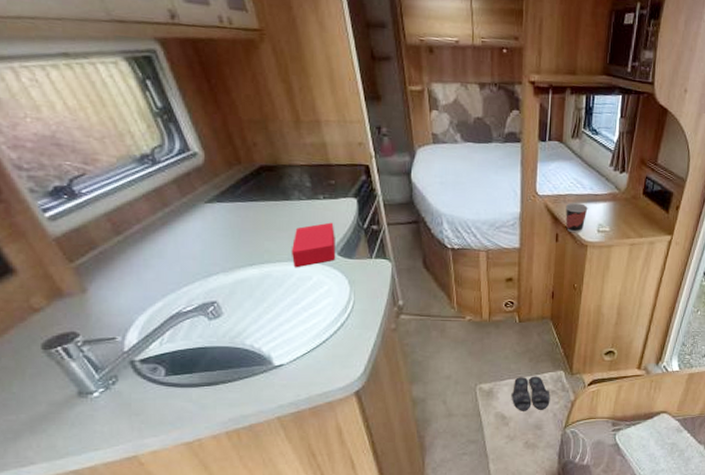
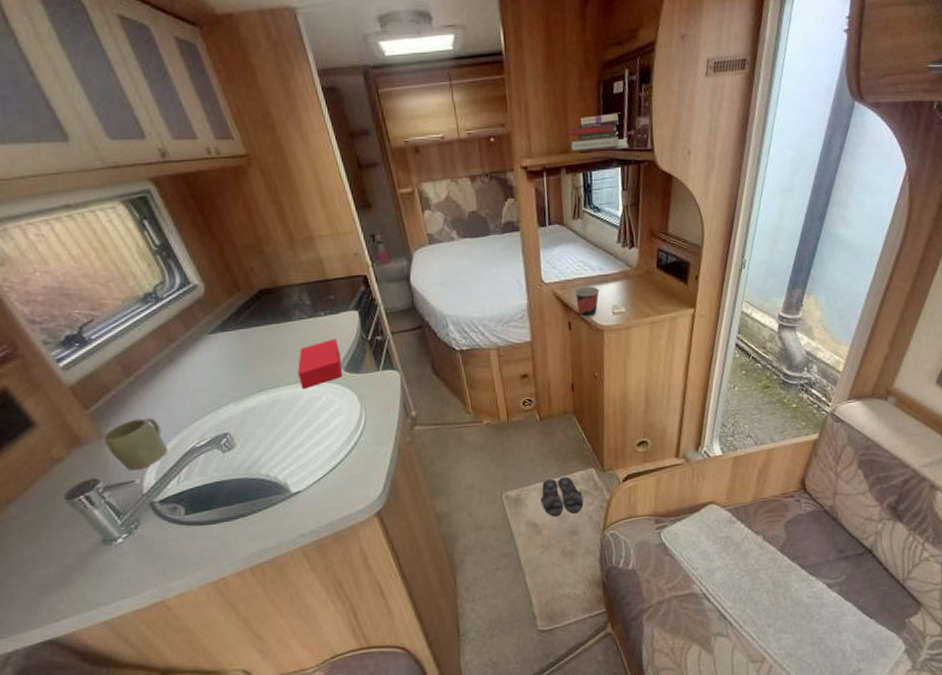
mug: none [86,277,152,328] -> present [102,417,168,471]
books: none [575,42,632,79] -> present [566,112,629,153]

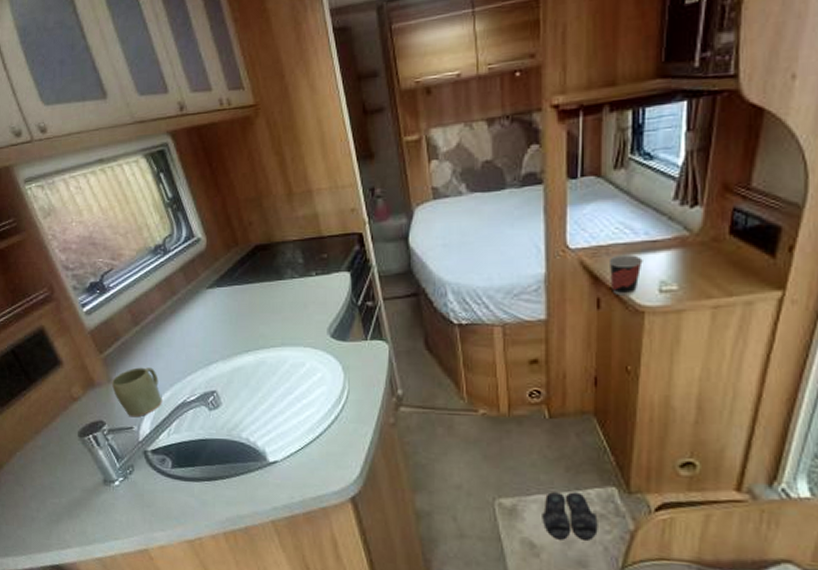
sponge: present [298,338,342,388] -> none [285,301,328,352]
books: present [566,112,629,153] -> none [614,29,702,85]

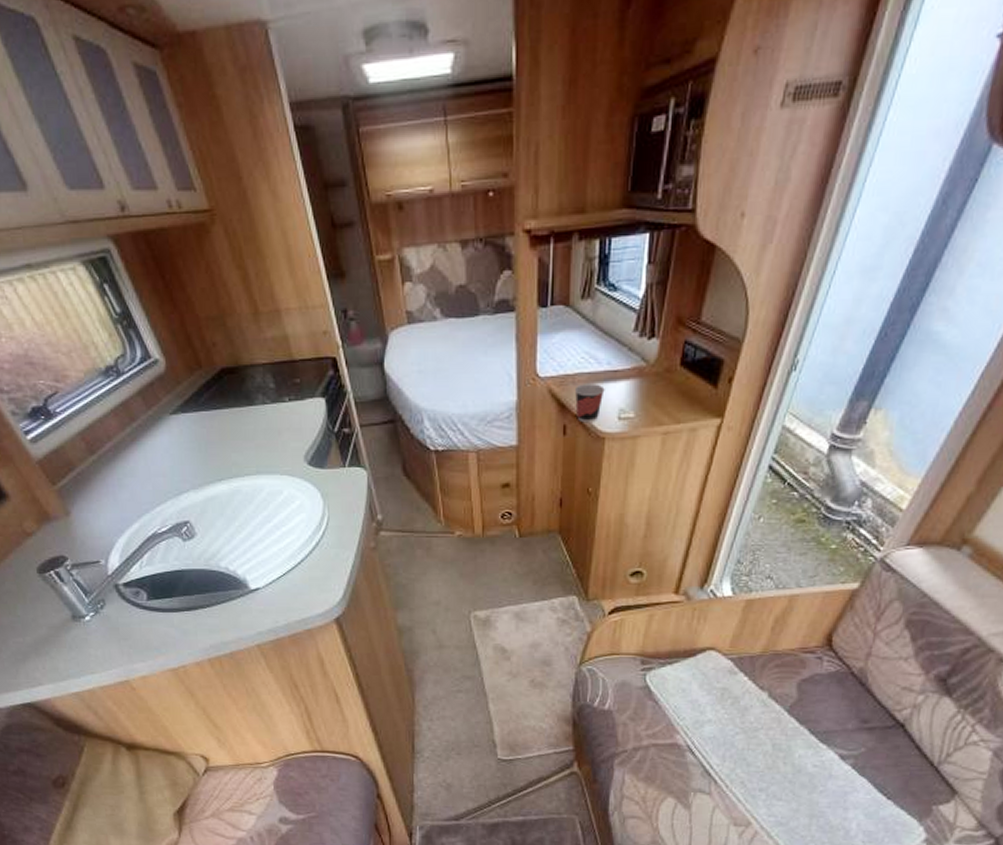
mug: present [111,367,162,418] -> none [69,499,130,551]
slippers: present [542,492,598,541] -> none [512,602,561,644]

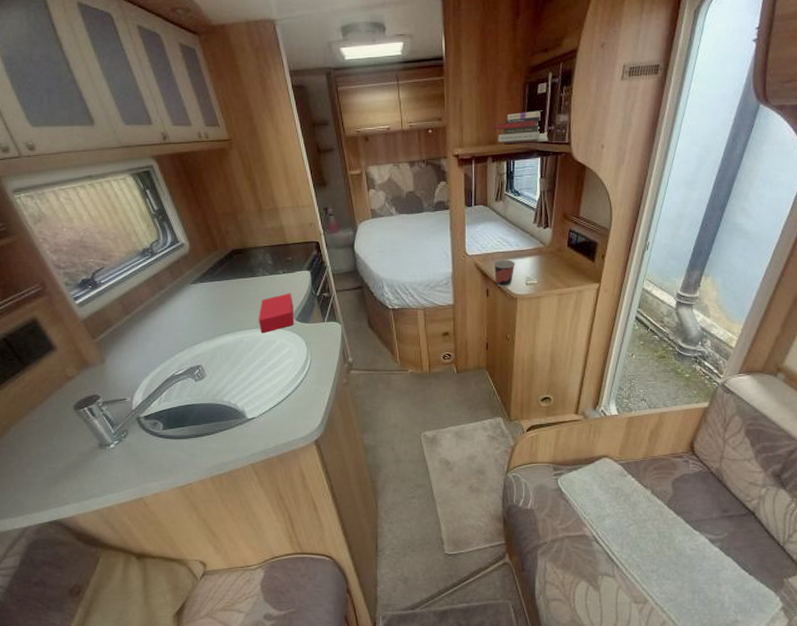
sponge: none [260,428,305,480] -> present [259,293,294,333]
books: none [584,159,664,213] -> present [494,110,549,145]

